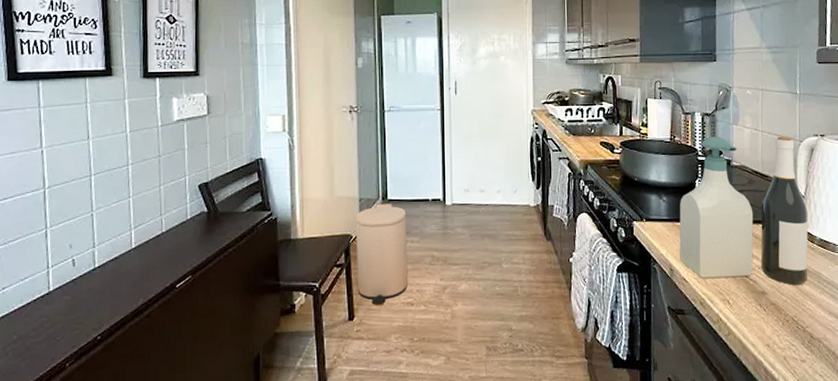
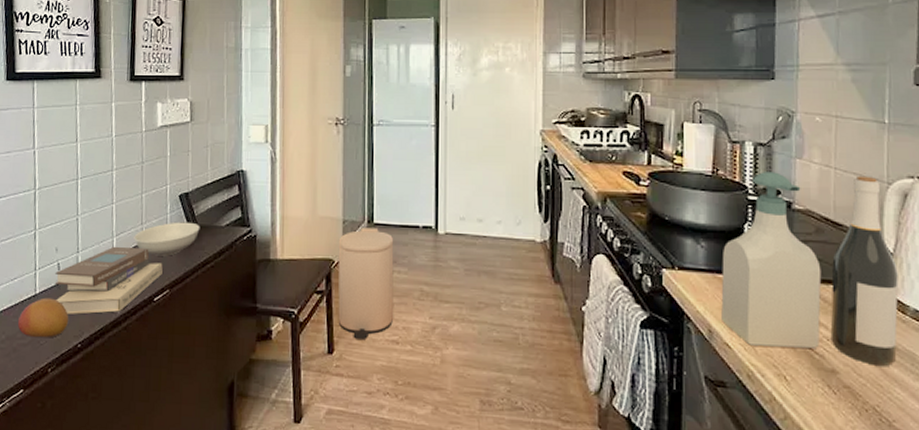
fruit: none [30,294,87,335] -> present [17,297,69,338]
books: none [70,238,184,308] -> present [54,246,163,314]
bowl: none [153,210,221,244] -> present [134,222,200,256]

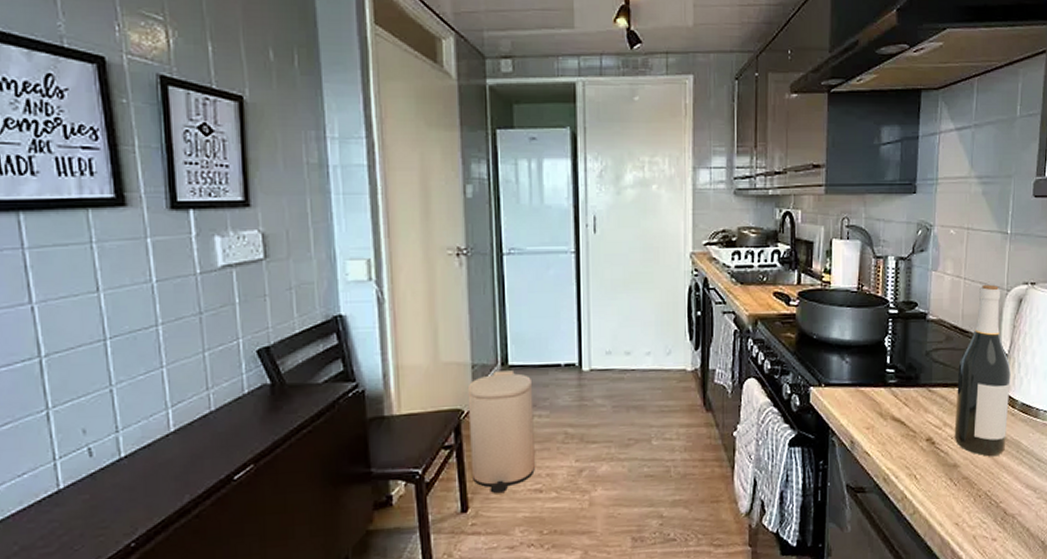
fruit: present [17,297,69,338] -> none [35,492,114,544]
books: present [54,246,163,314] -> none [86,418,242,509]
bowl: present [134,222,200,256] -> none [197,382,290,426]
soap bottle: present [721,172,822,348] -> none [863,285,949,451]

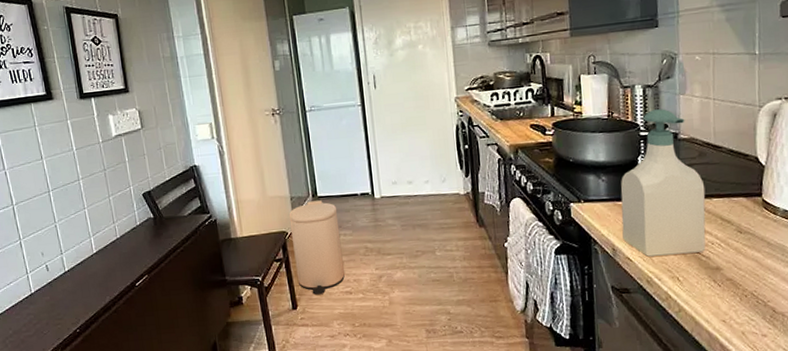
soap bottle: none [863,285,949,451] -> present [620,109,706,257]
wine bottle: present [954,284,1011,457] -> none [714,102,770,260]

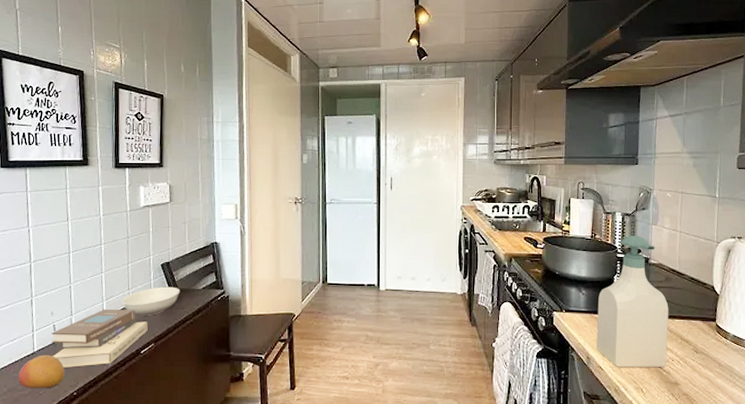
fruit: none [20,295,65,330] -> present [18,354,65,389]
books: none [45,243,139,306] -> present [51,309,148,368]
bowl: none [108,216,166,248] -> present [122,286,180,316]
pedal bin: present [289,200,345,295] -> none [298,287,344,377]

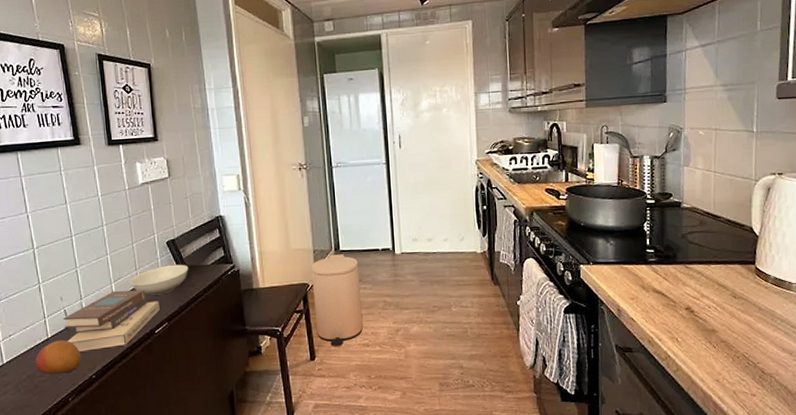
pedal bin: none [298,287,344,377] -> present [311,254,363,346]
soap bottle: present [596,235,669,367] -> none [627,179,704,318]

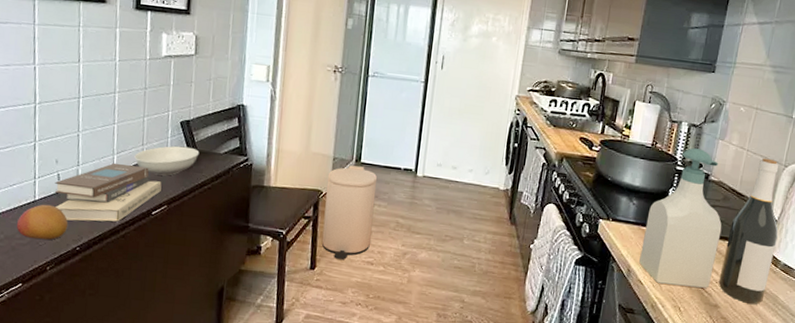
soap bottle: none [627,179,704,318] -> present [639,148,722,288]
wine bottle: none [711,176,763,324] -> present [718,158,779,305]

